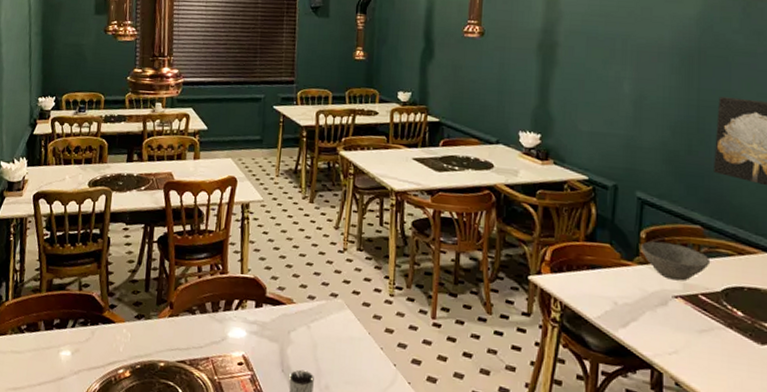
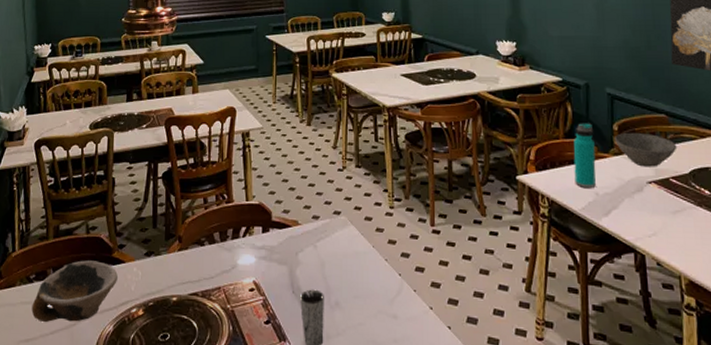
bowl: none [21,316,107,376] -> present [31,260,118,322]
water bottle: none [592,226,618,296] -> present [573,123,596,188]

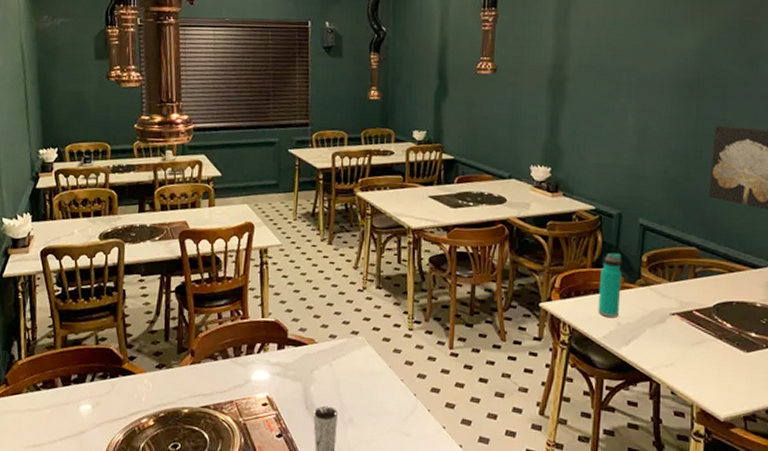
bowl: present [31,260,118,322] -> none [39,370,128,430]
bowl: present [614,132,677,167] -> none [641,264,705,300]

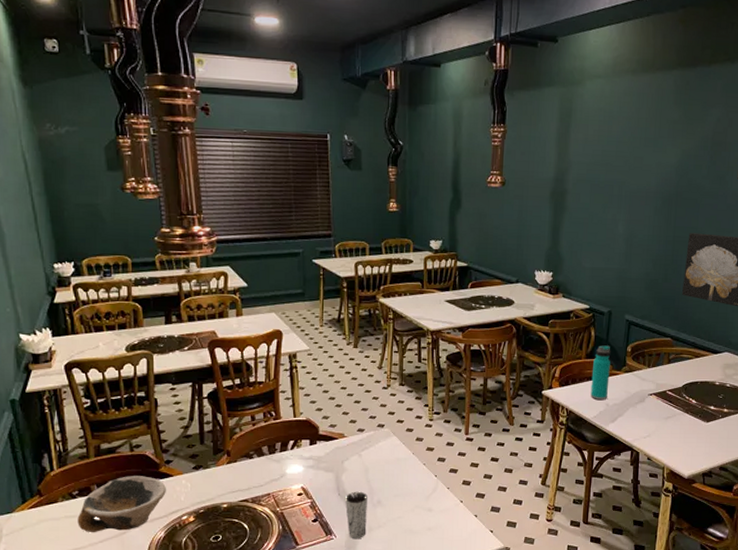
bowl: none [39,370,128,430] -> present [77,476,166,532]

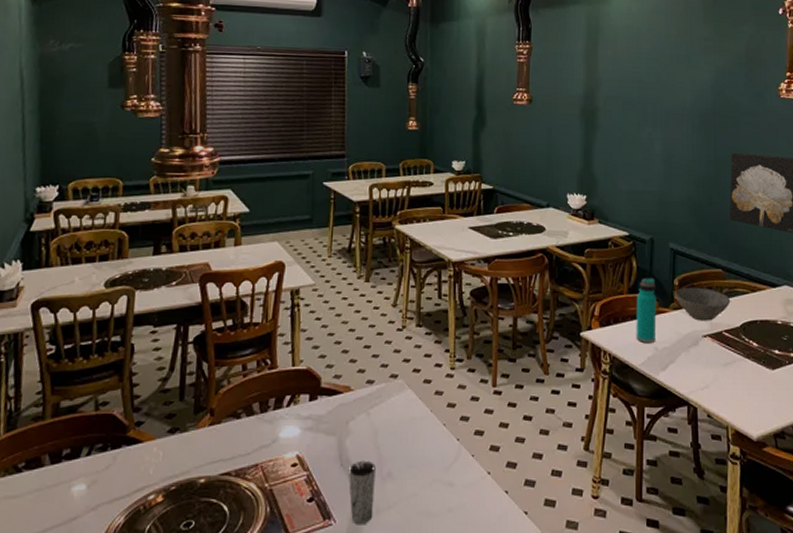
bowl: present [77,476,166,532] -> none [18,442,133,518]
bowl: none [626,353,676,382] -> present [674,287,731,321]

